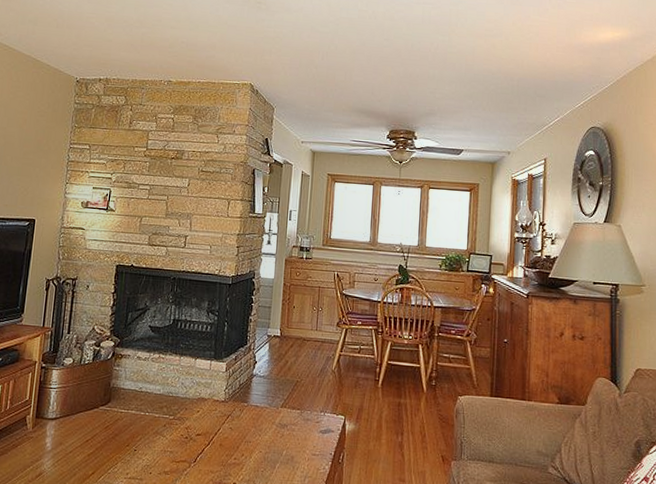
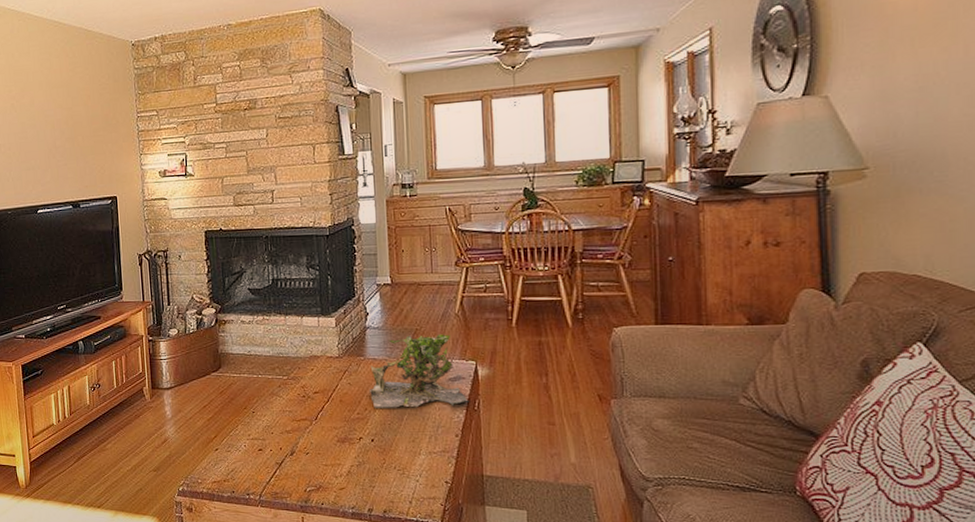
plant: none [248,386,336,458] -> present [370,334,470,408]

